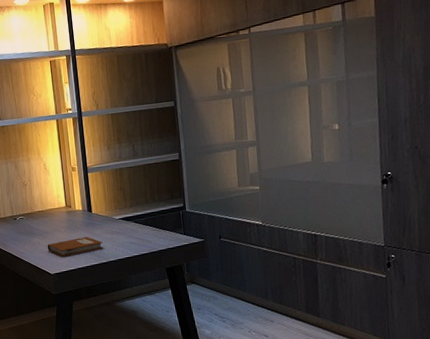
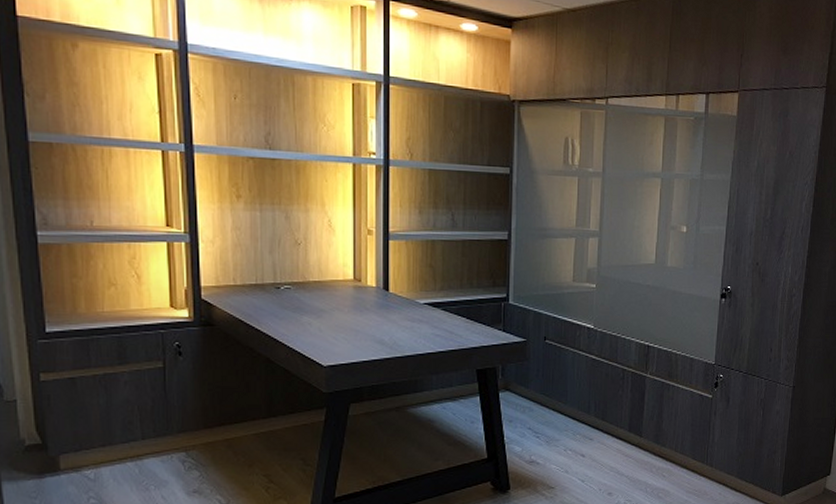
notebook: present [47,236,103,257] -> none [321,321,399,345]

